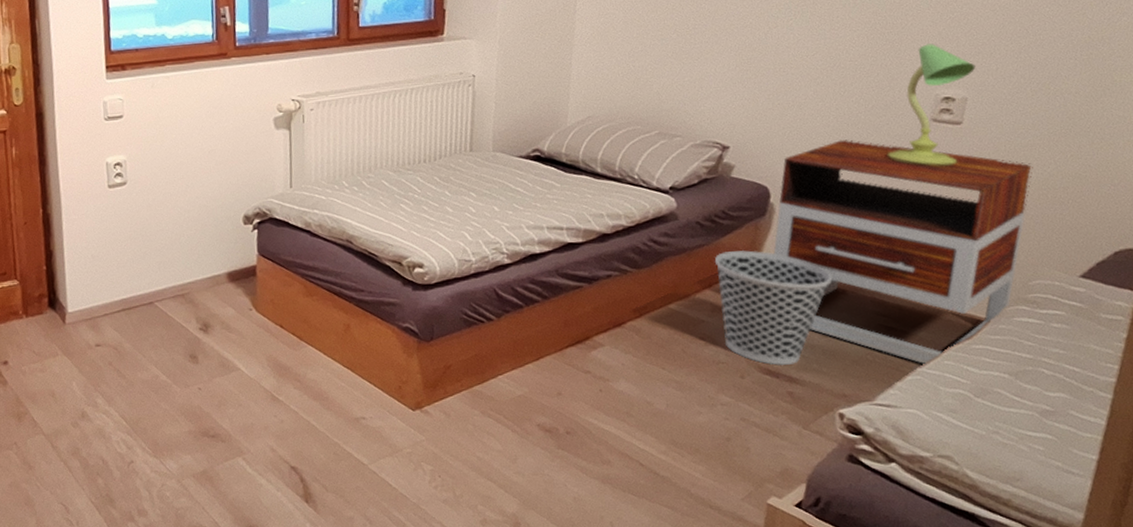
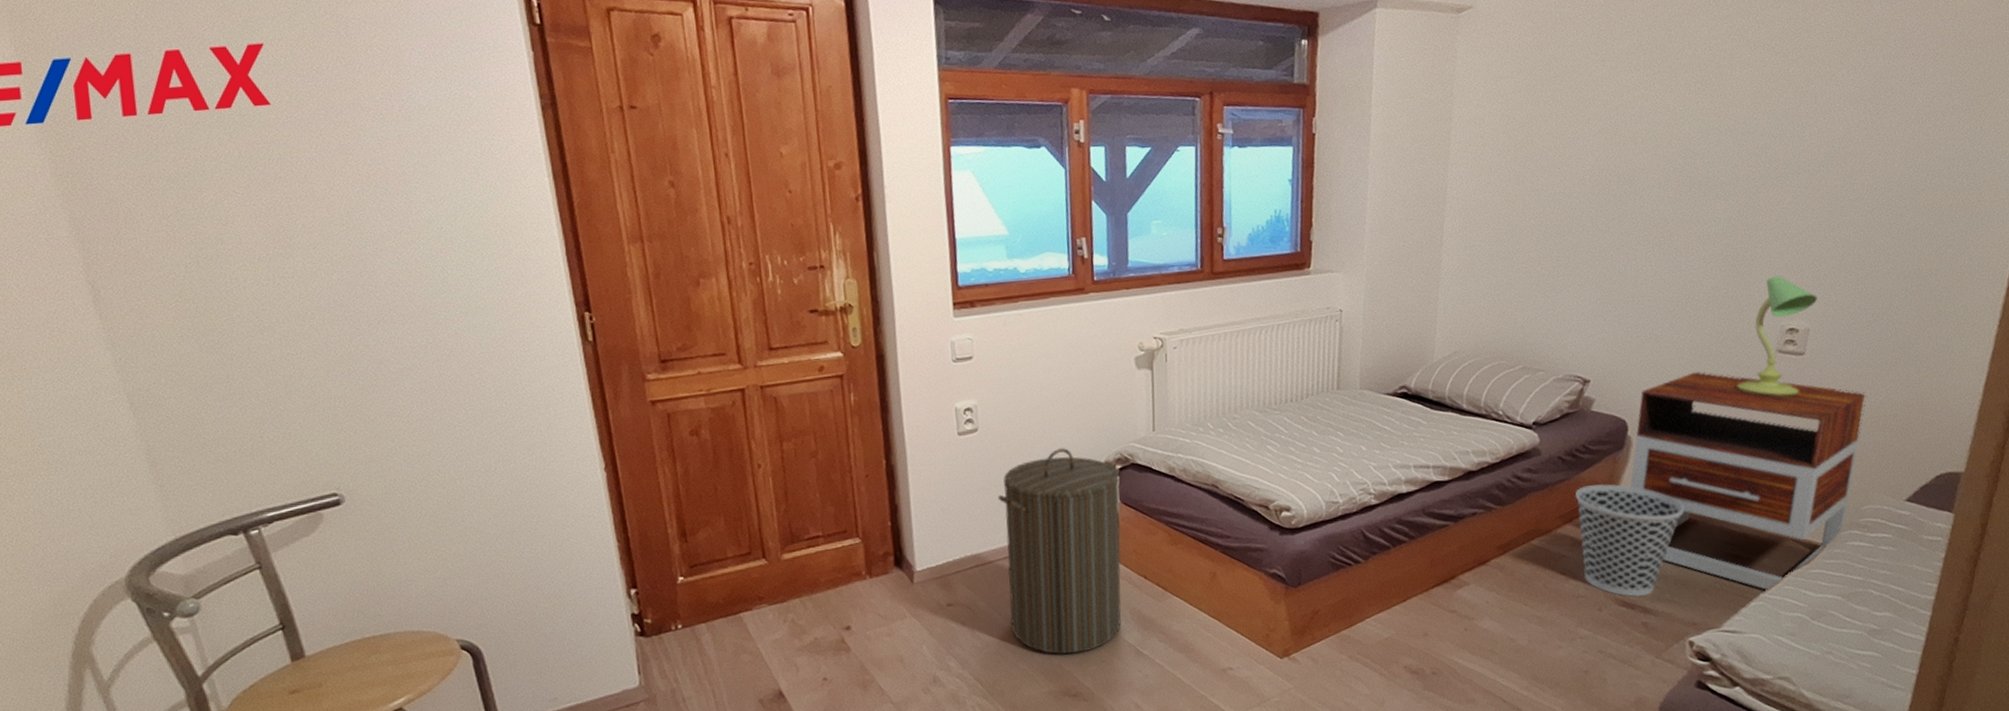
laundry hamper: none [143,201,258,397] -> present [997,447,1122,655]

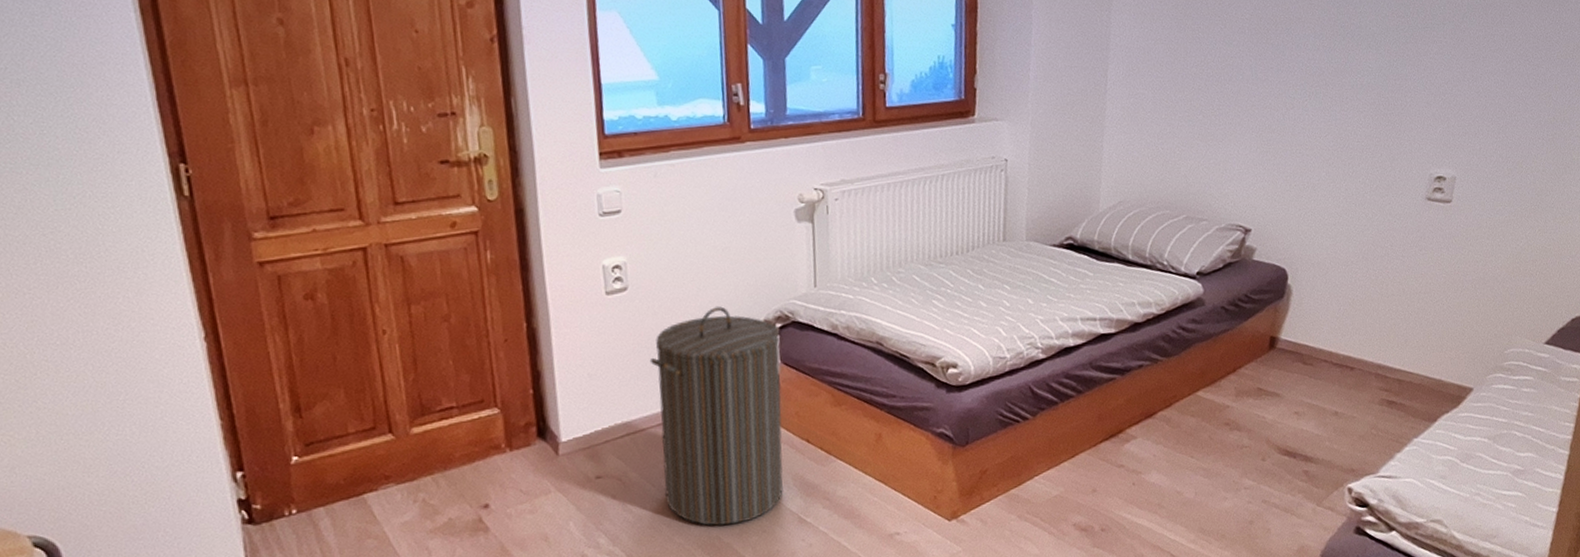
wastebasket: present [1575,484,1685,598] -> none [1238,333,1342,446]
nightstand: present [1630,371,1867,591] -> none [1290,219,1509,435]
table lamp: present [1737,275,1818,398] -> none [1389,124,1463,245]

